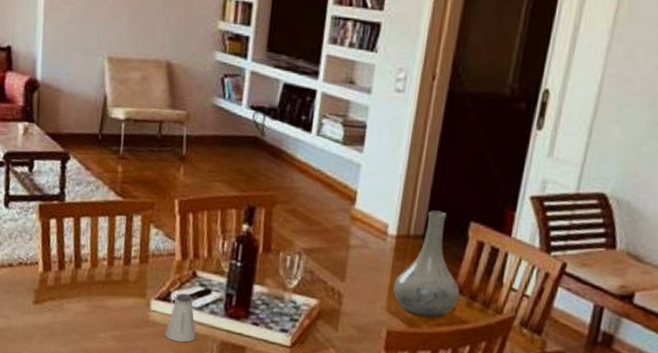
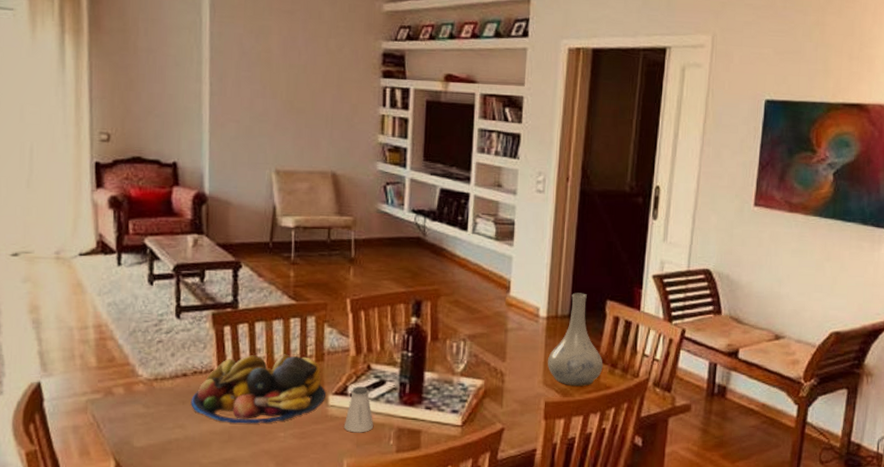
fruit bowl: none [15,251,148,322] -> present [191,354,325,424]

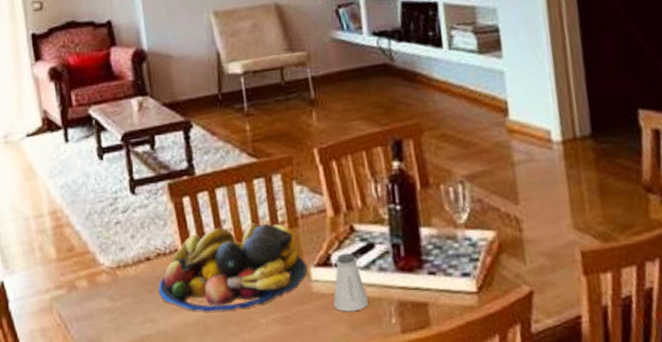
vase: present [548,292,603,387] -> none [574,104,651,227]

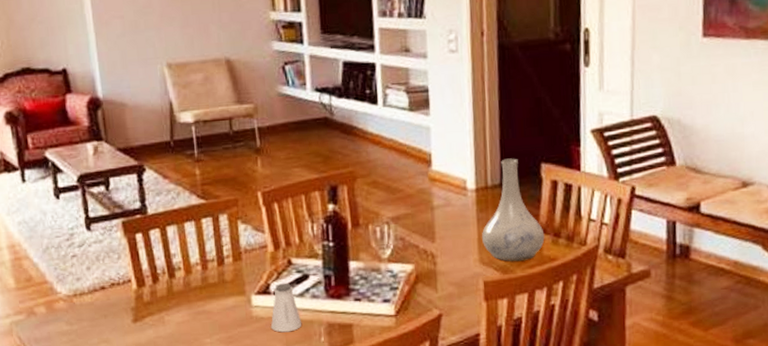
fruit bowl: present [158,222,307,312] -> none [112,256,248,334]
vase: none [574,104,651,227] -> present [482,158,545,262]

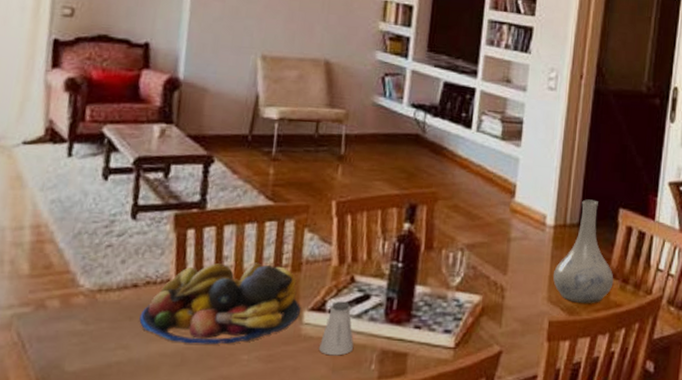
fruit bowl: none [112,256,248,334] -> present [139,262,300,345]

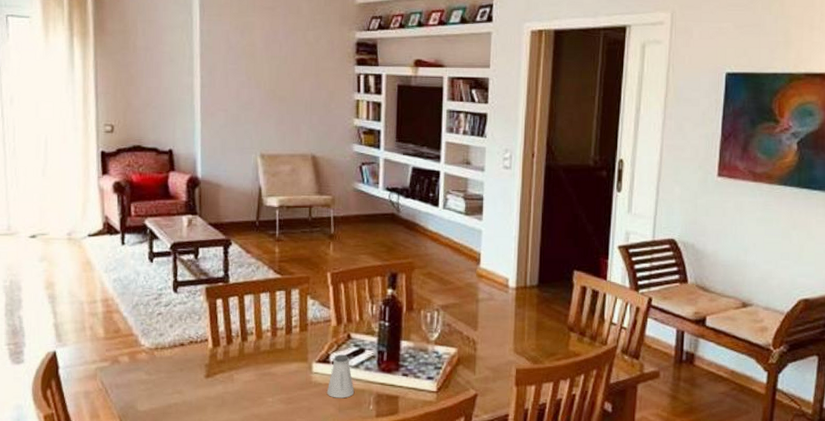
fruit bowl: present [139,262,300,345] -> none [188,324,309,390]
vase: present [553,199,614,304] -> none [518,264,572,354]

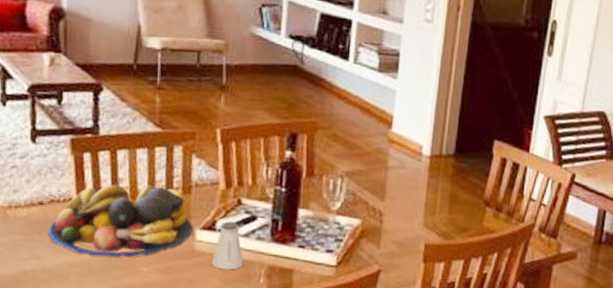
fruit bowl: none [188,324,309,390] -> present [47,185,192,257]

